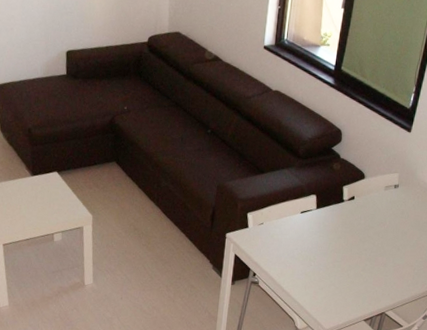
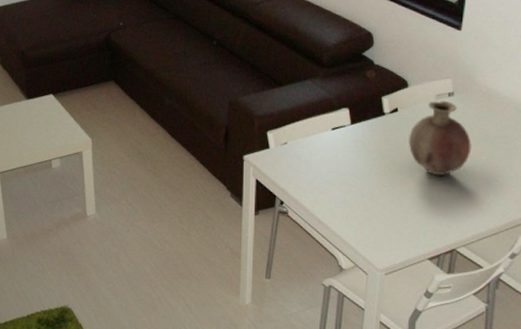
vase: none [359,191,407,253] -> present [409,101,472,176]

